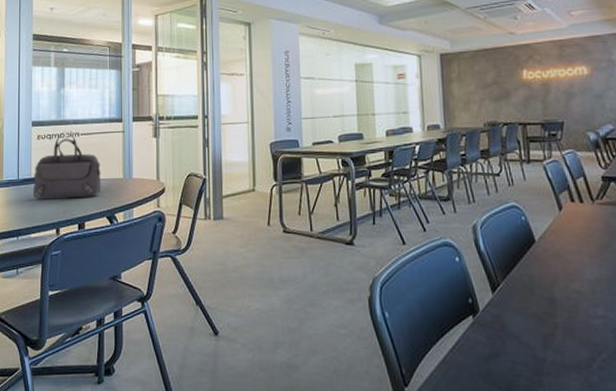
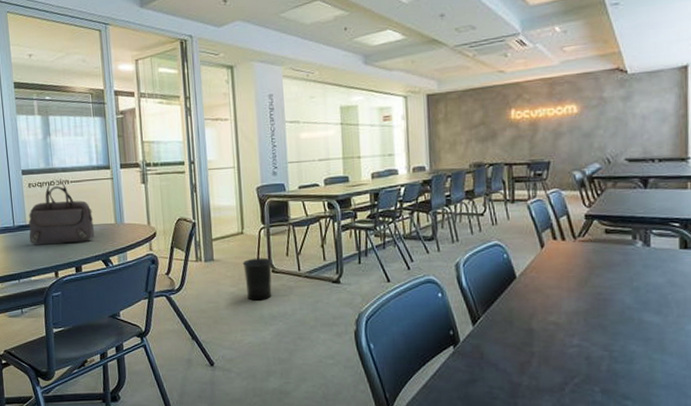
waste bin: none [253,216,284,263] -> present [242,257,272,301]

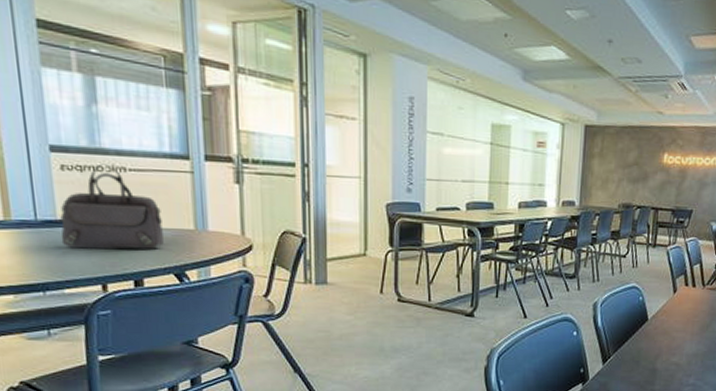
waste bin: present [242,257,272,301] -> none [363,284,399,332]

